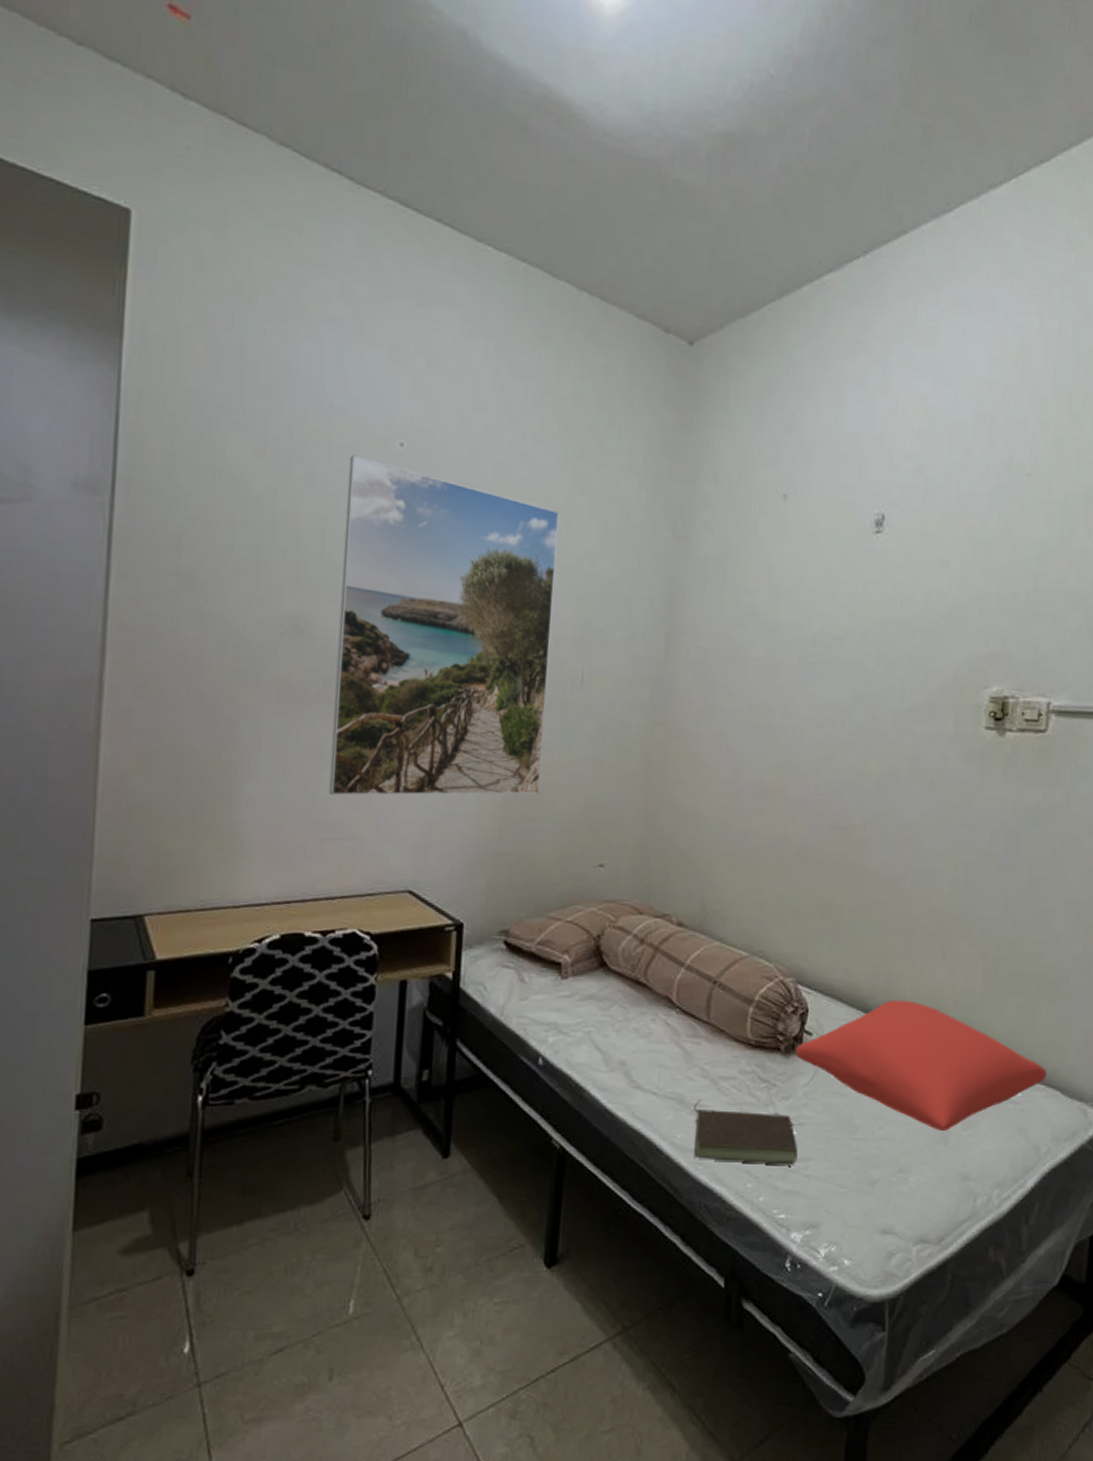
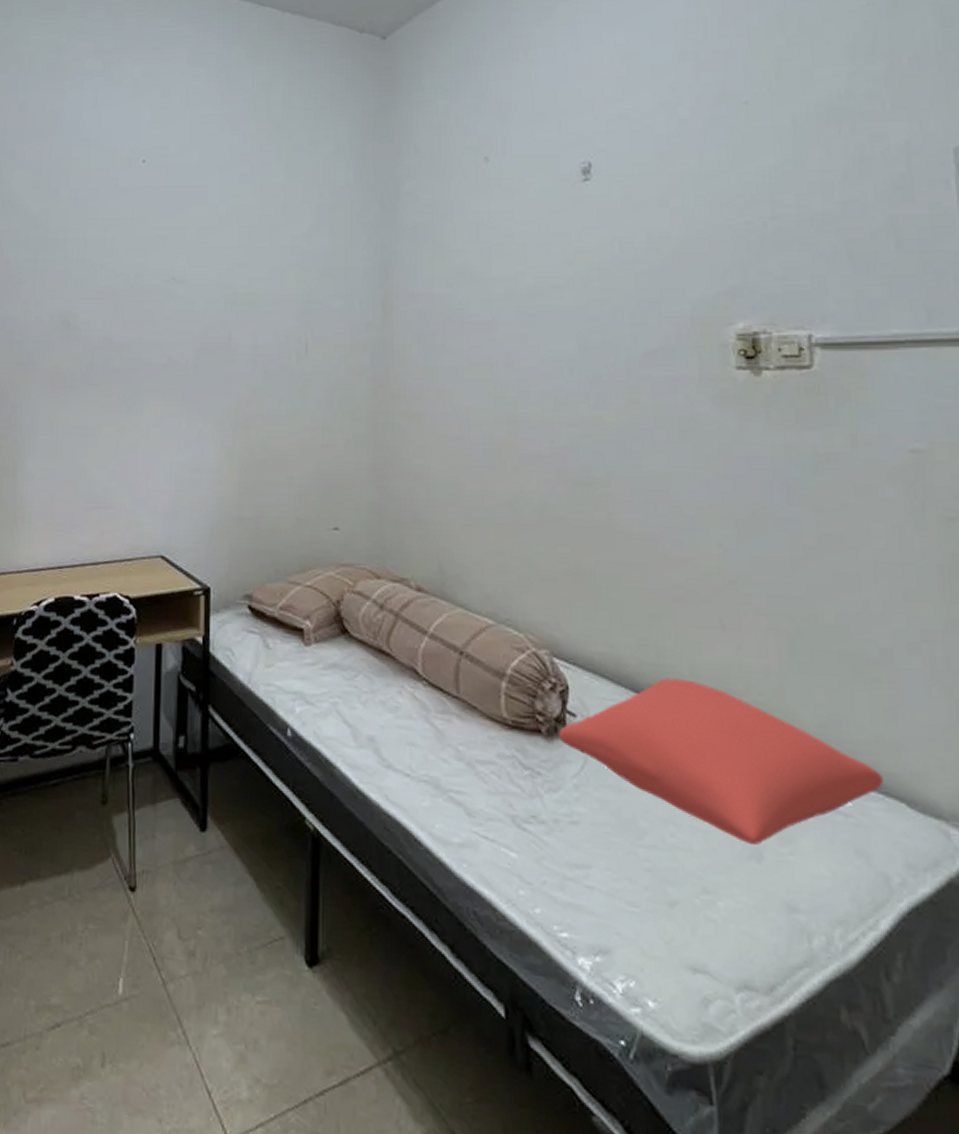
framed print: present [329,455,559,796] -> none [92,175,277,468]
book: present [693,1100,798,1165] -> none [451,785,575,872]

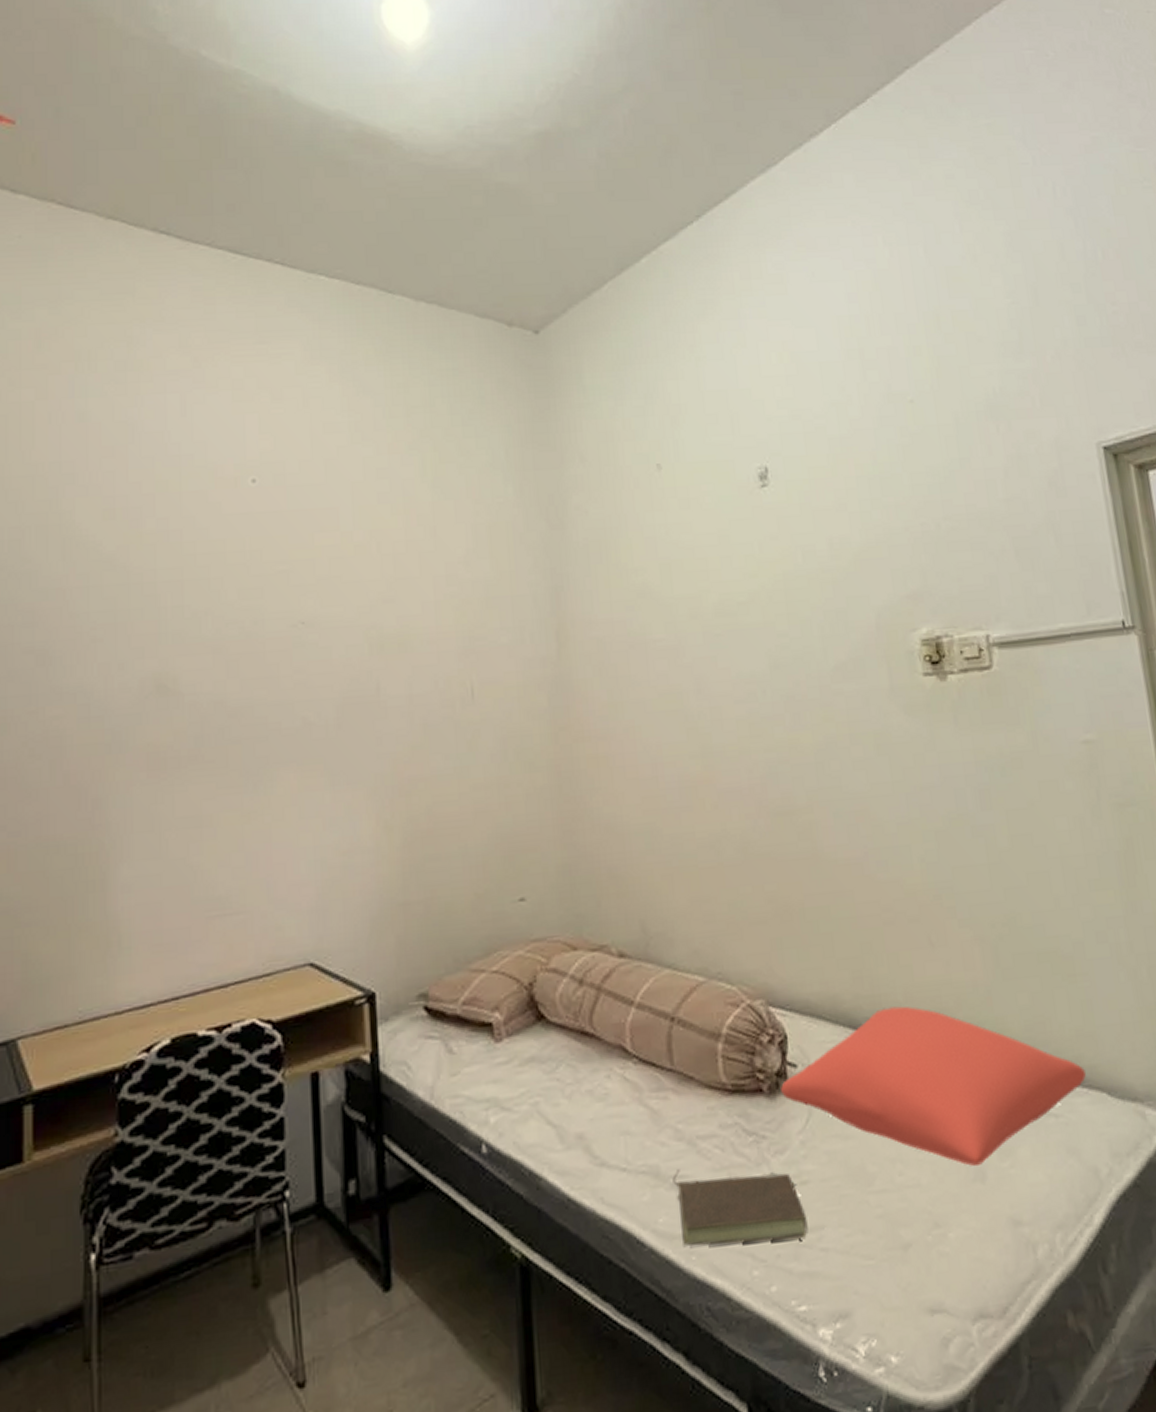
book: none [451,785,575,872] -> present [672,1169,807,1246]

